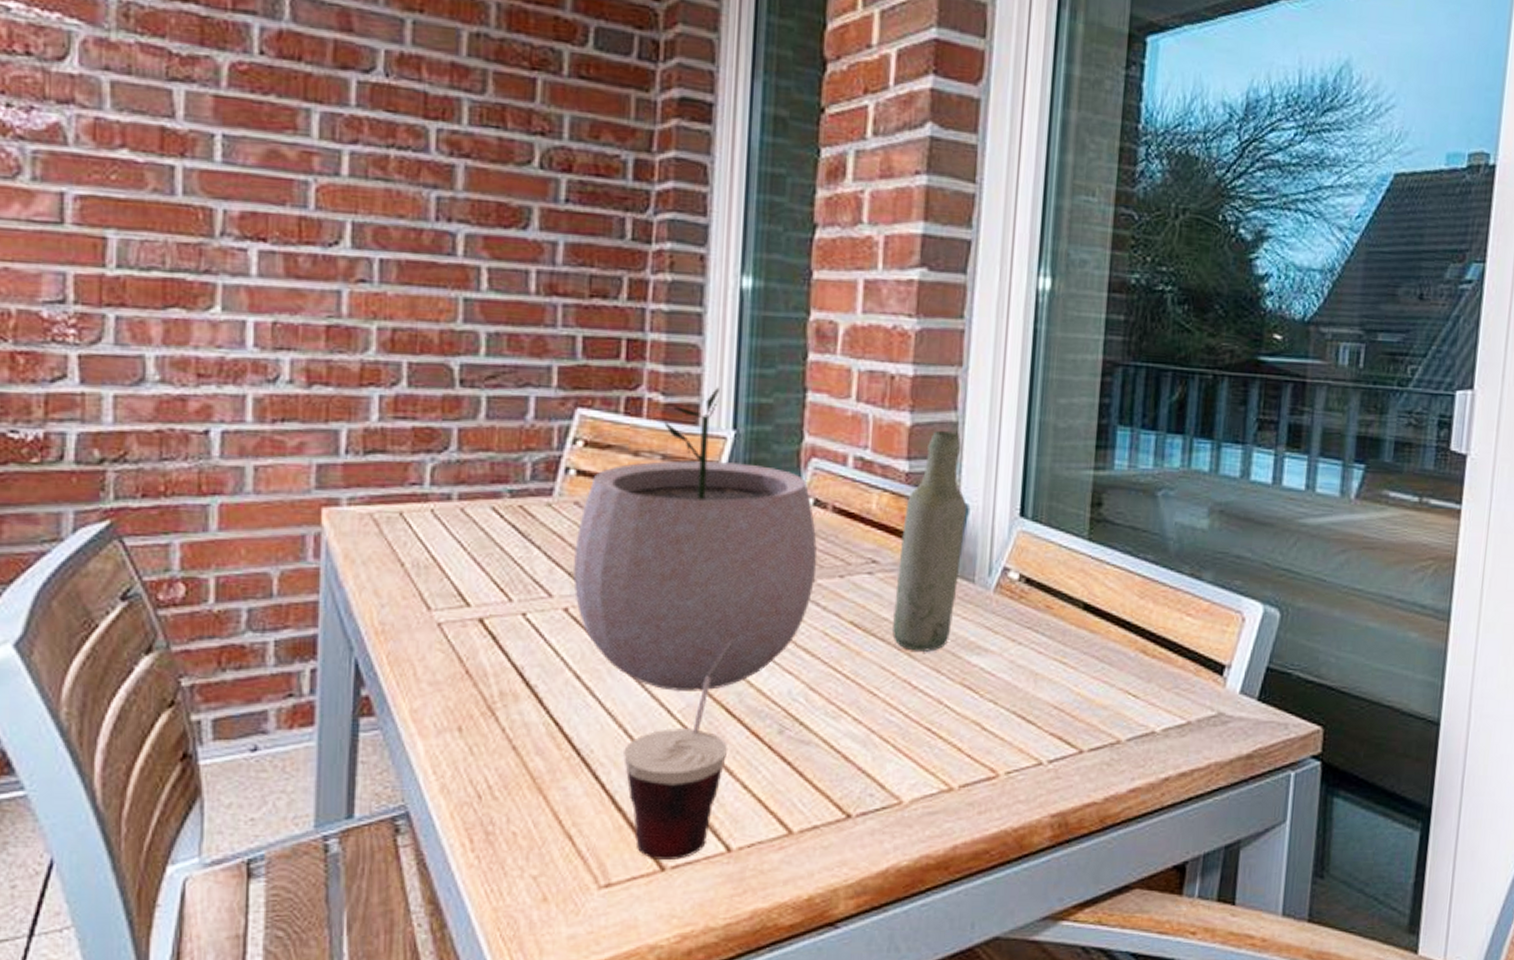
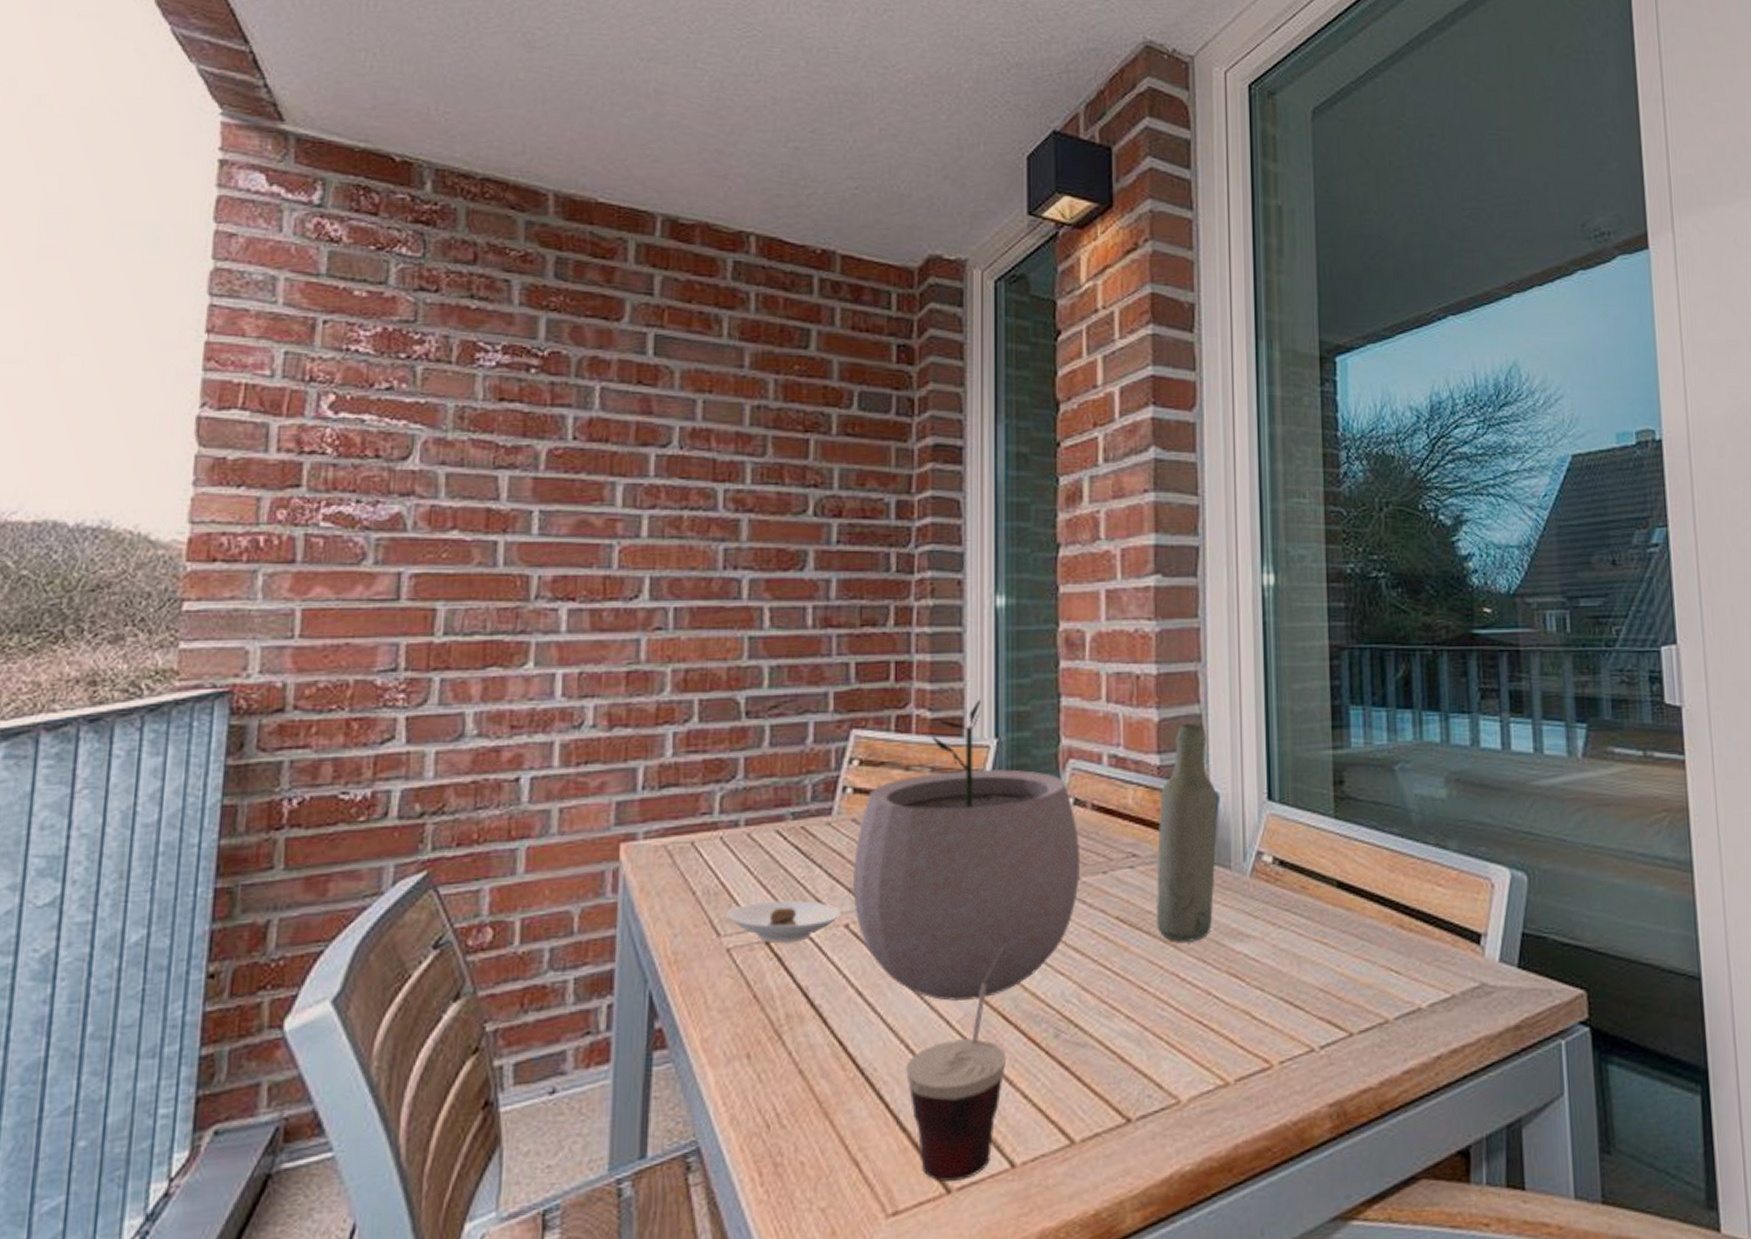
saucer: none [438,578,560,623] -> present [727,899,841,944]

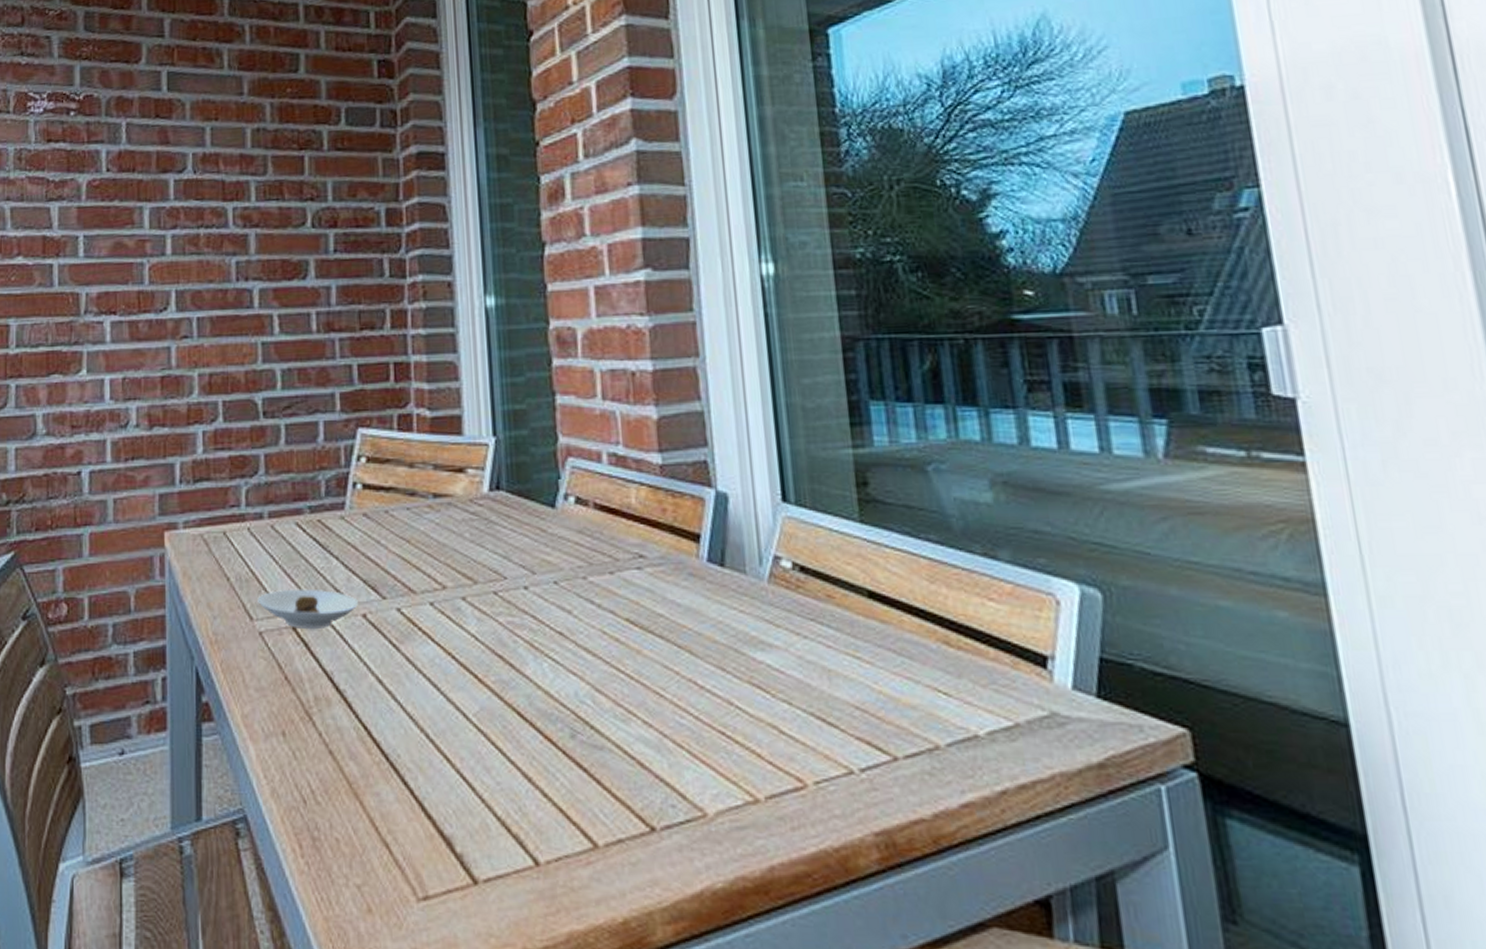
plant pot: present [853,699,1081,1001] -> none [367,398,587,694]
cup: present [906,945,1007,1182] -> none [427,642,525,874]
bottle: present [1155,723,1218,942] -> none [664,420,730,648]

